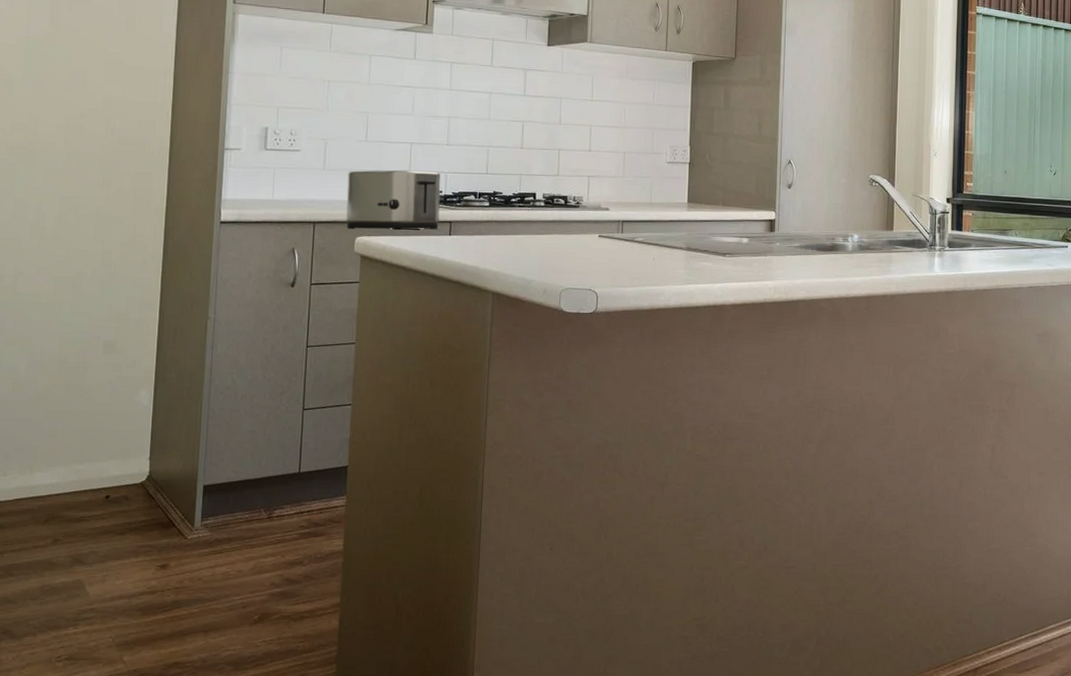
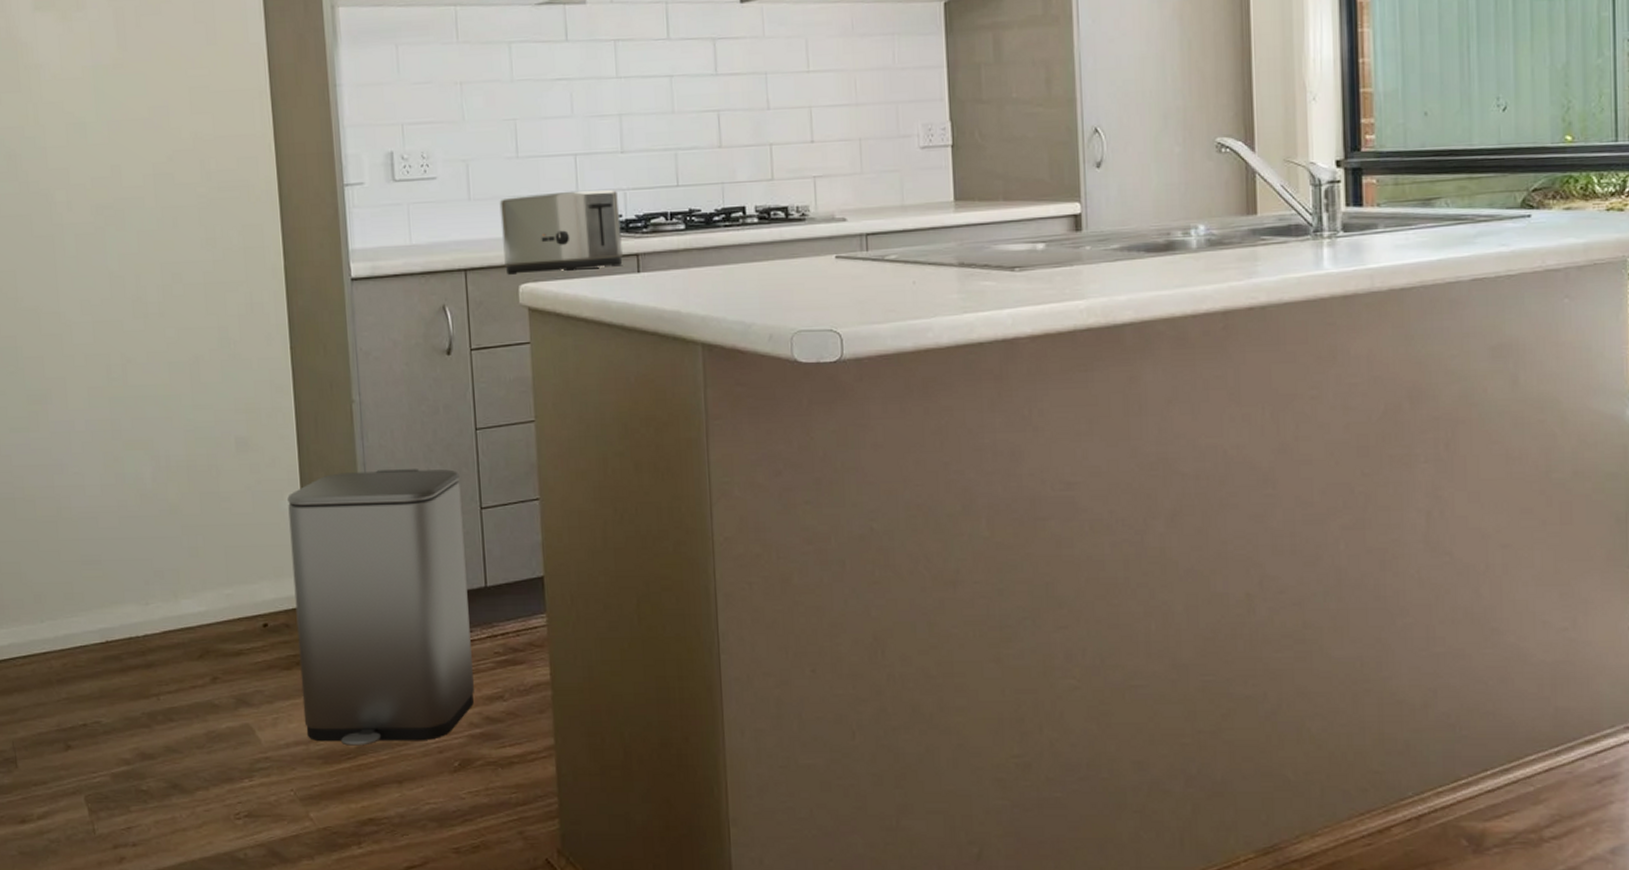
pedal bin: none [130,374,289,600] -> present [287,469,474,746]

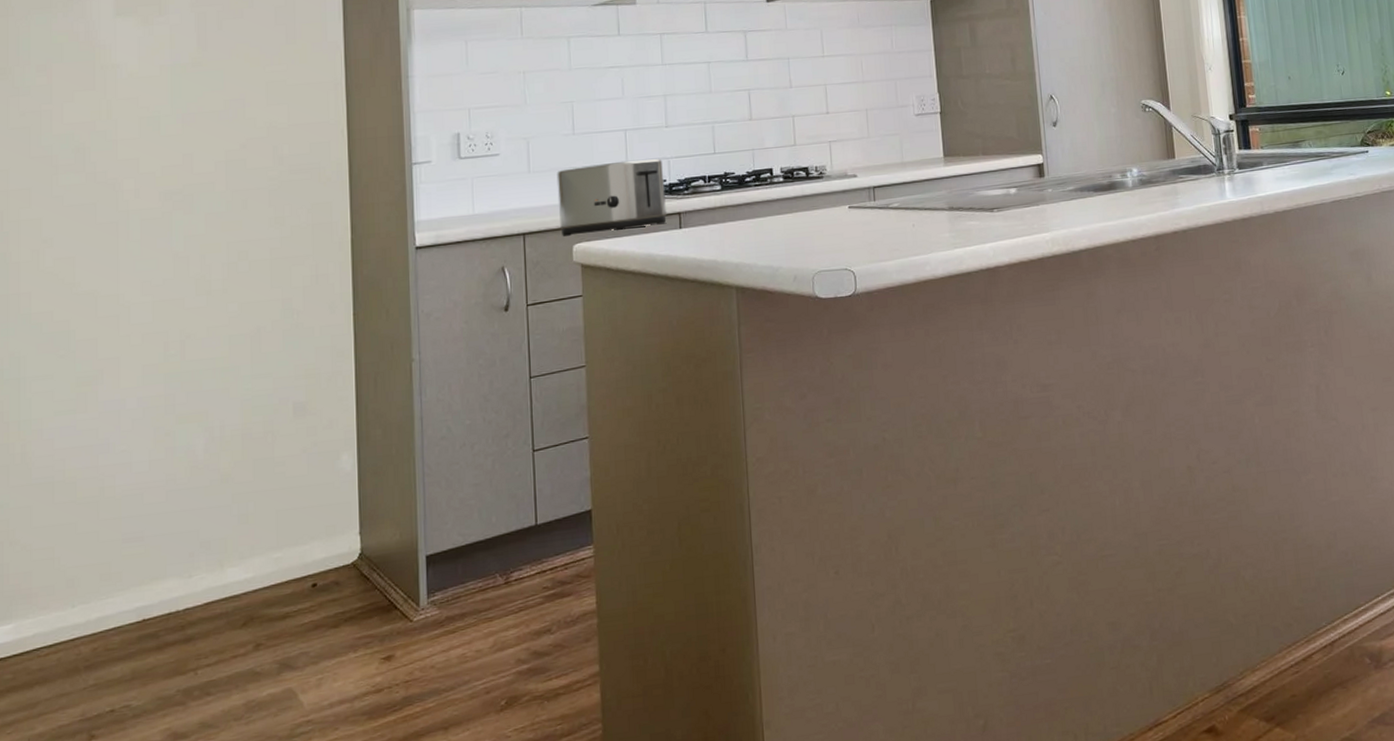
pedal bin: present [287,469,474,746] -> none [343,417,522,698]

